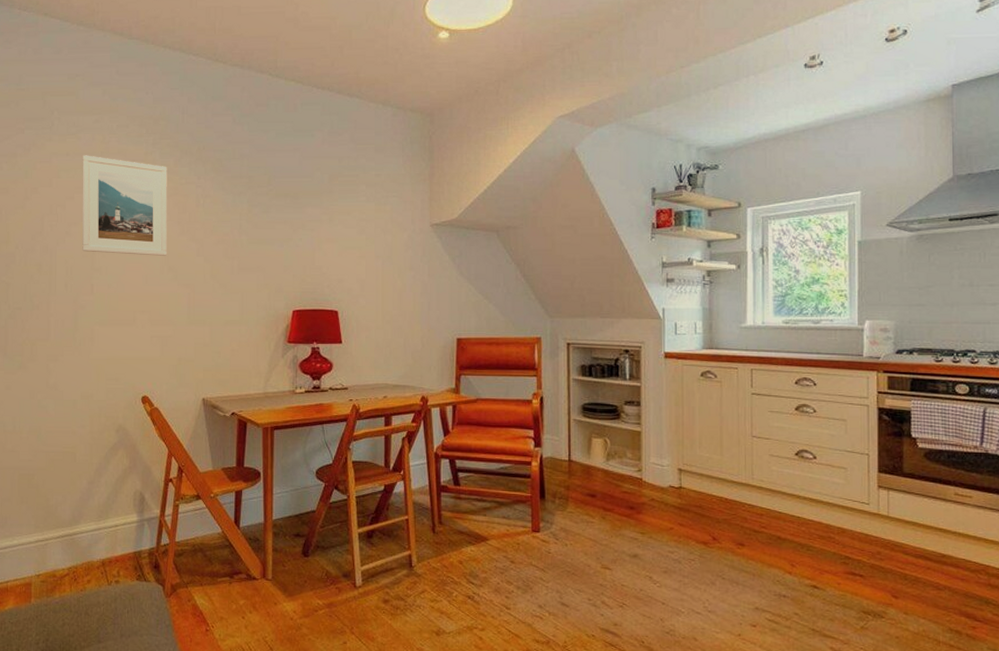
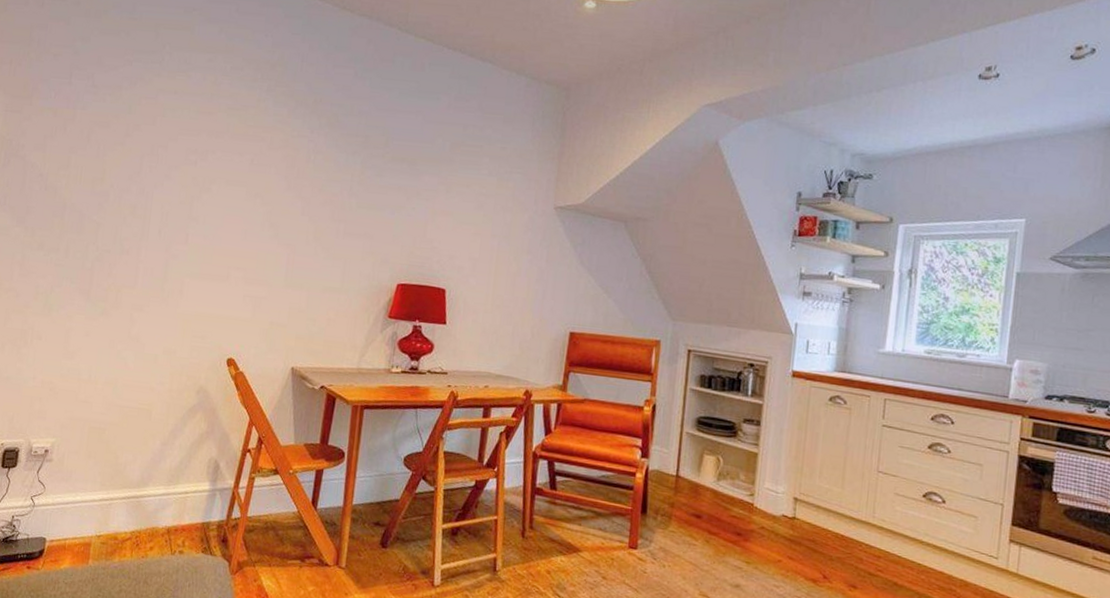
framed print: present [82,155,168,256] -> none [181,95,280,211]

